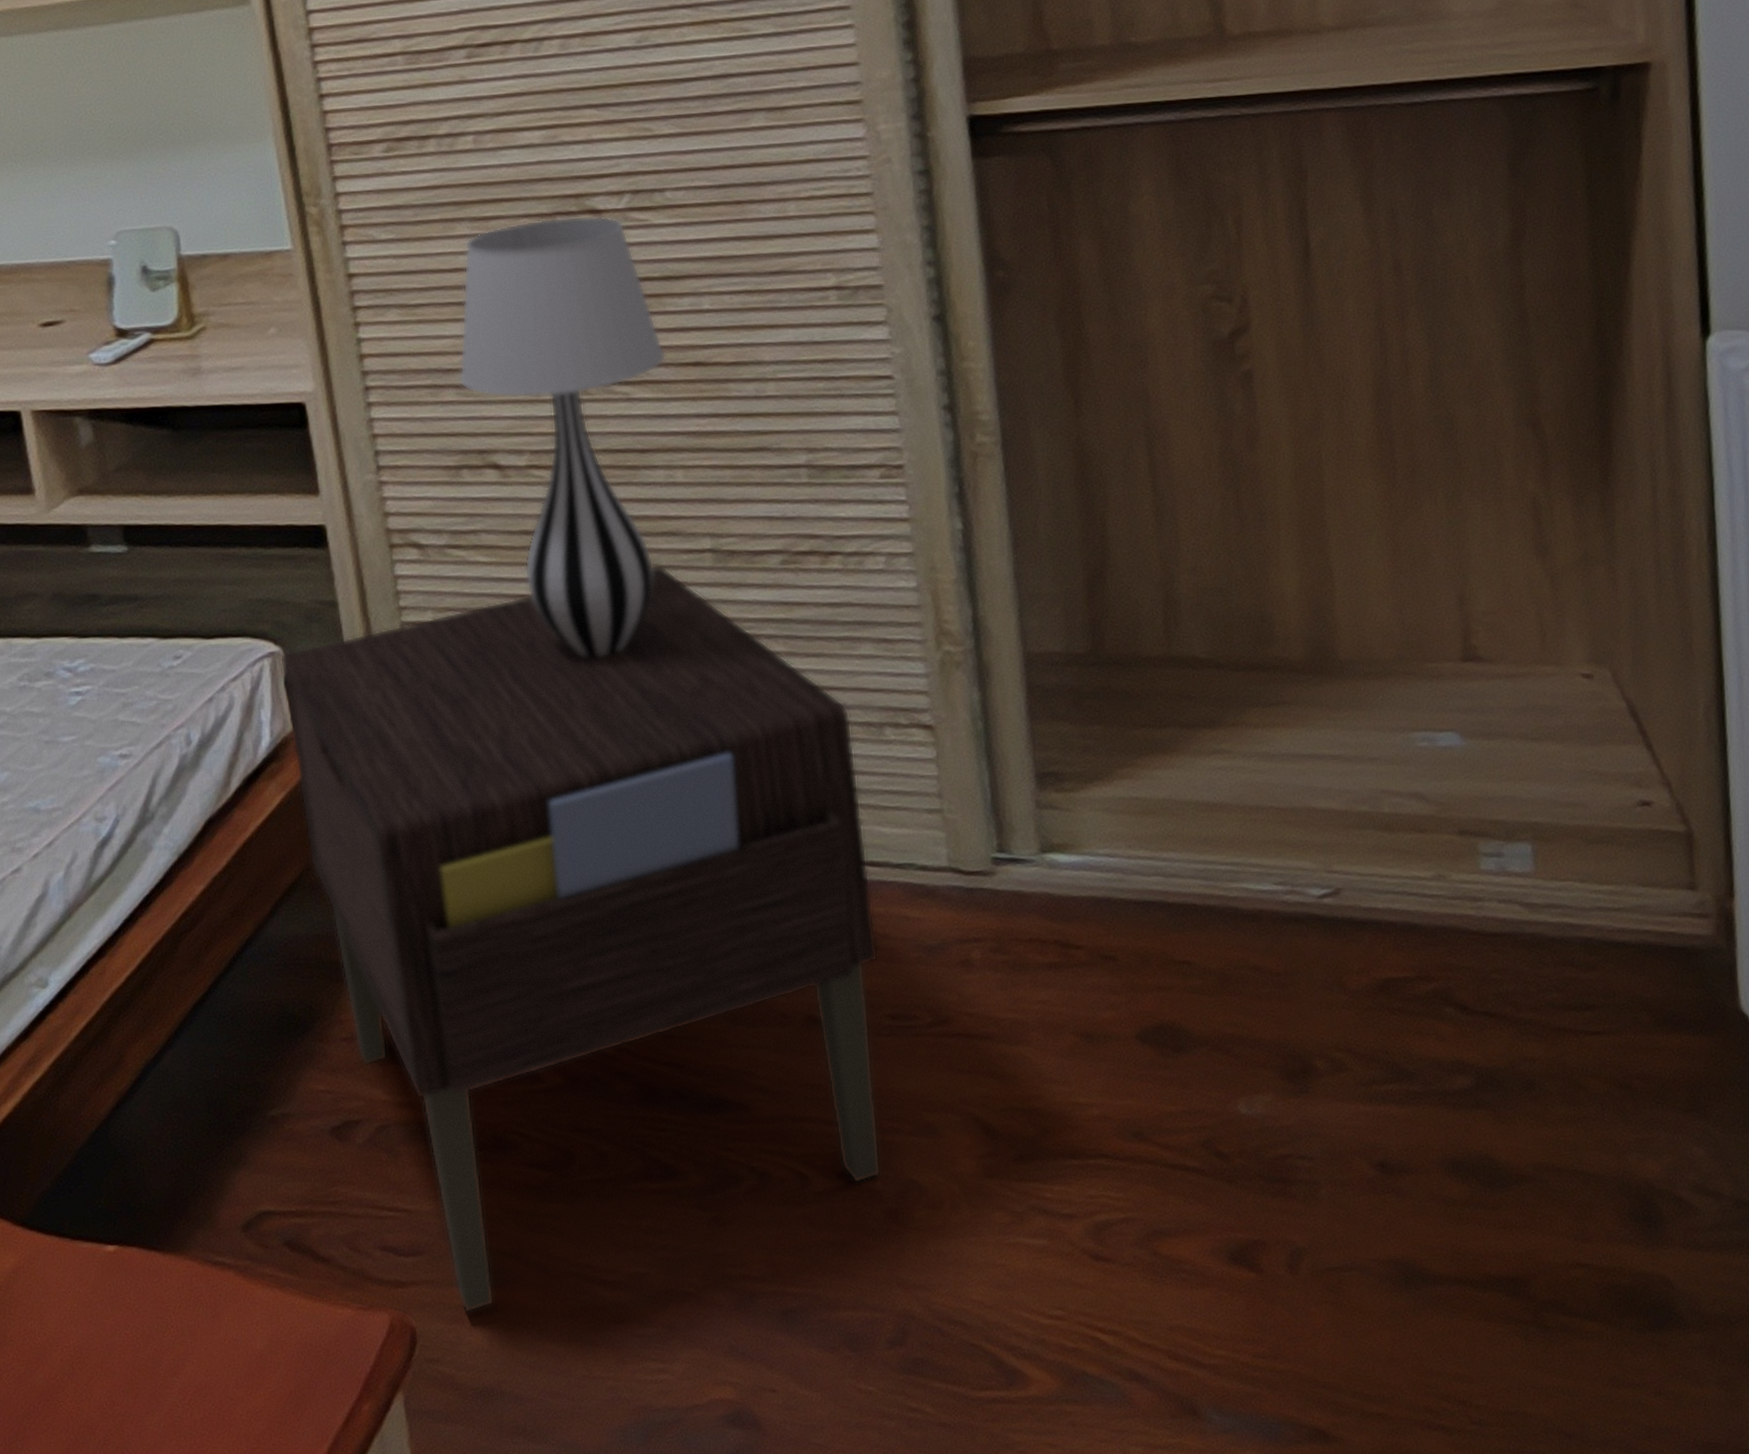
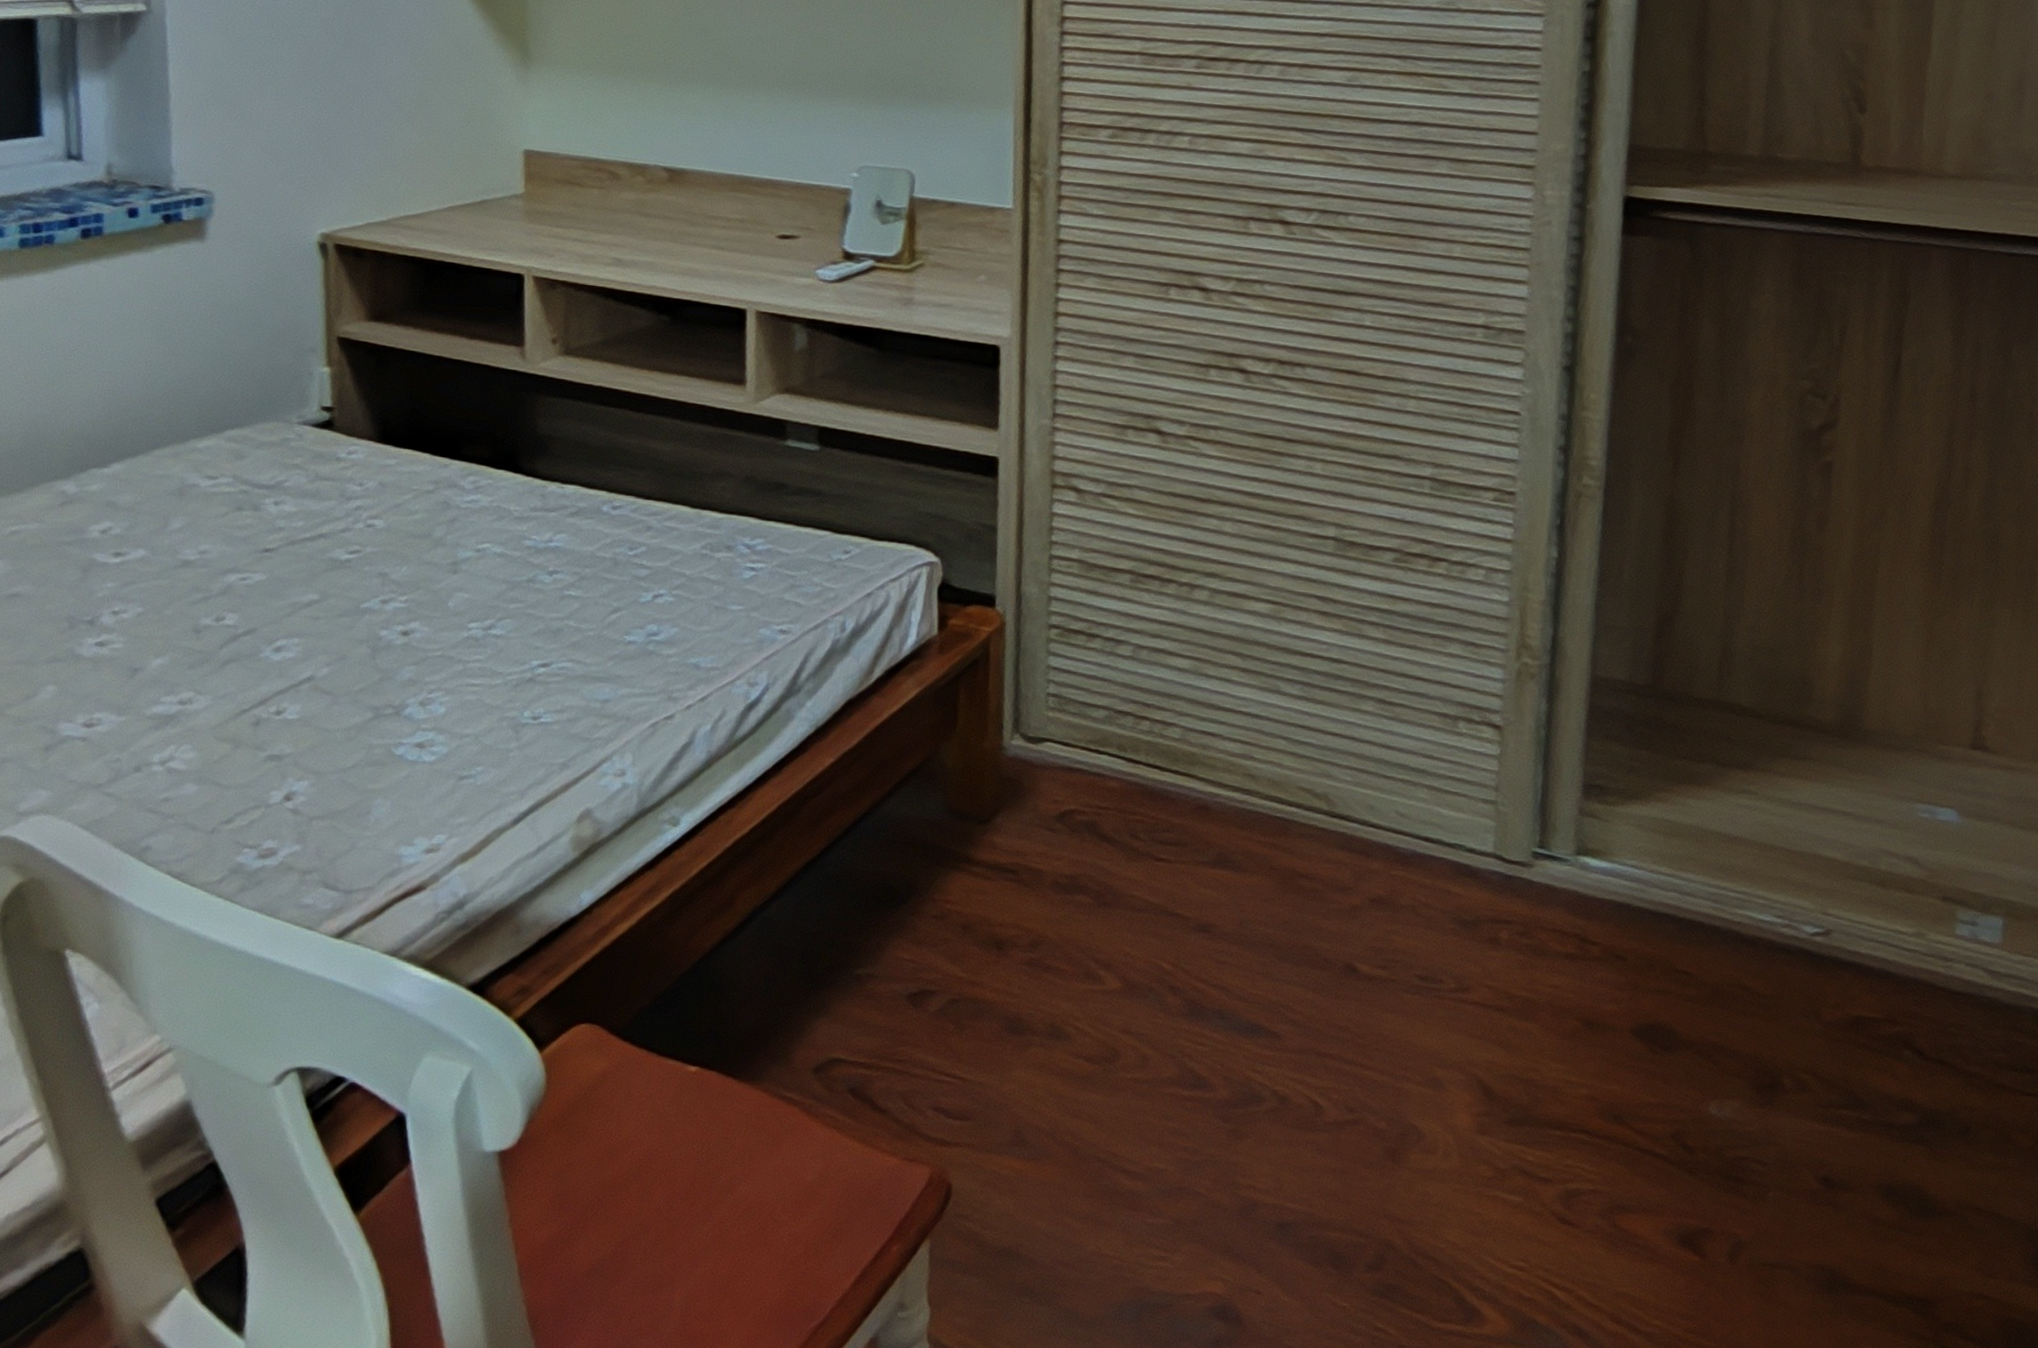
nightstand: present [279,564,882,1313] -> none [932,543,1431,1180]
table lamp: present [458,215,667,657] -> none [1138,220,1326,616]

